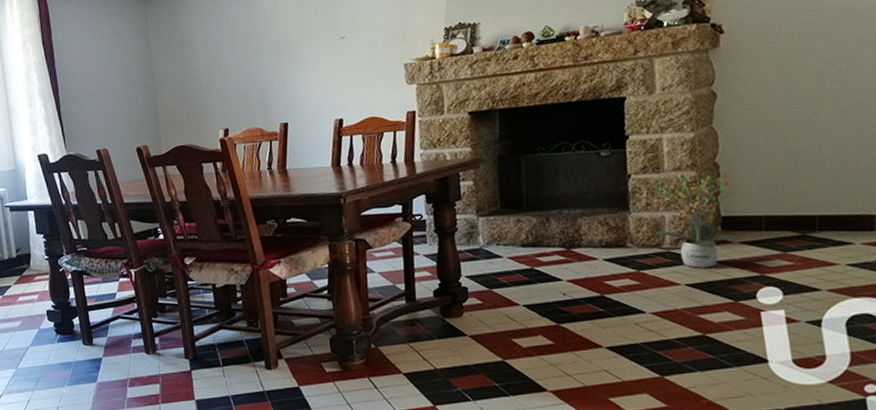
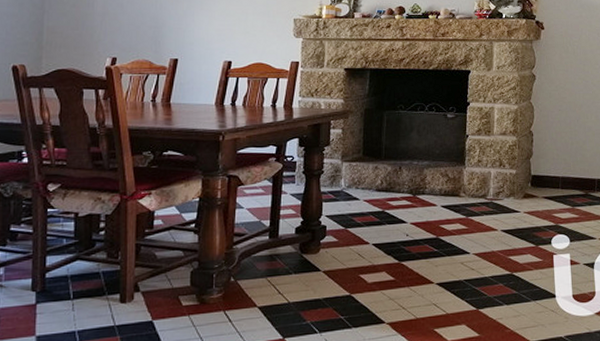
potted plant: present [646,173,741,269] -> none [479,137,544,218]

